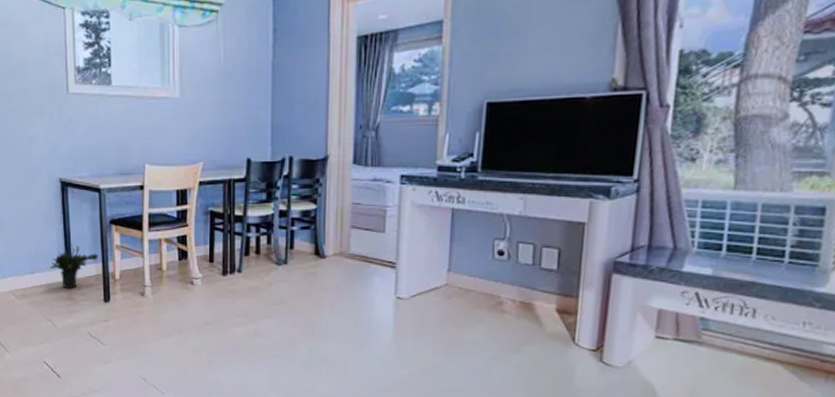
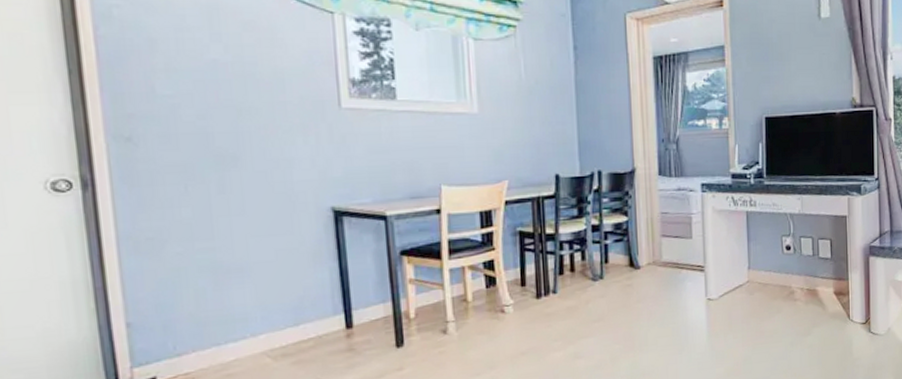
potted plant: present [50,244,99,289] -> none [321,284,387,339]

